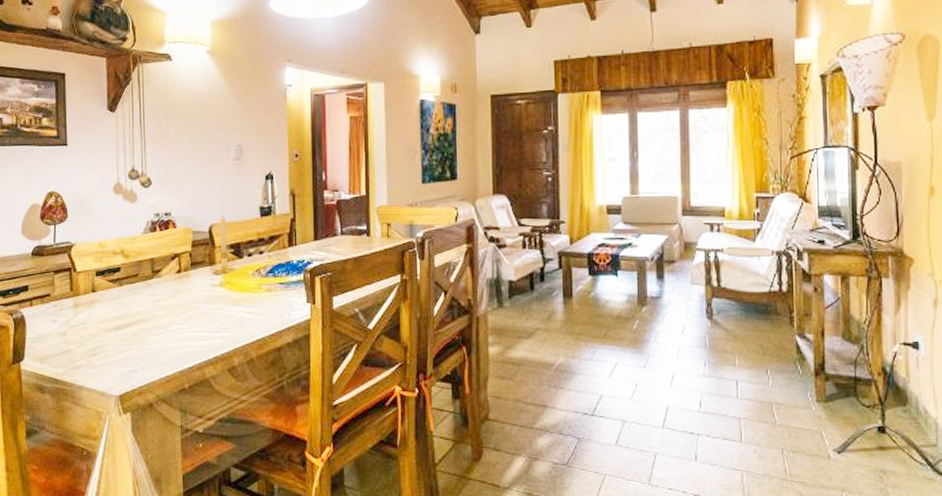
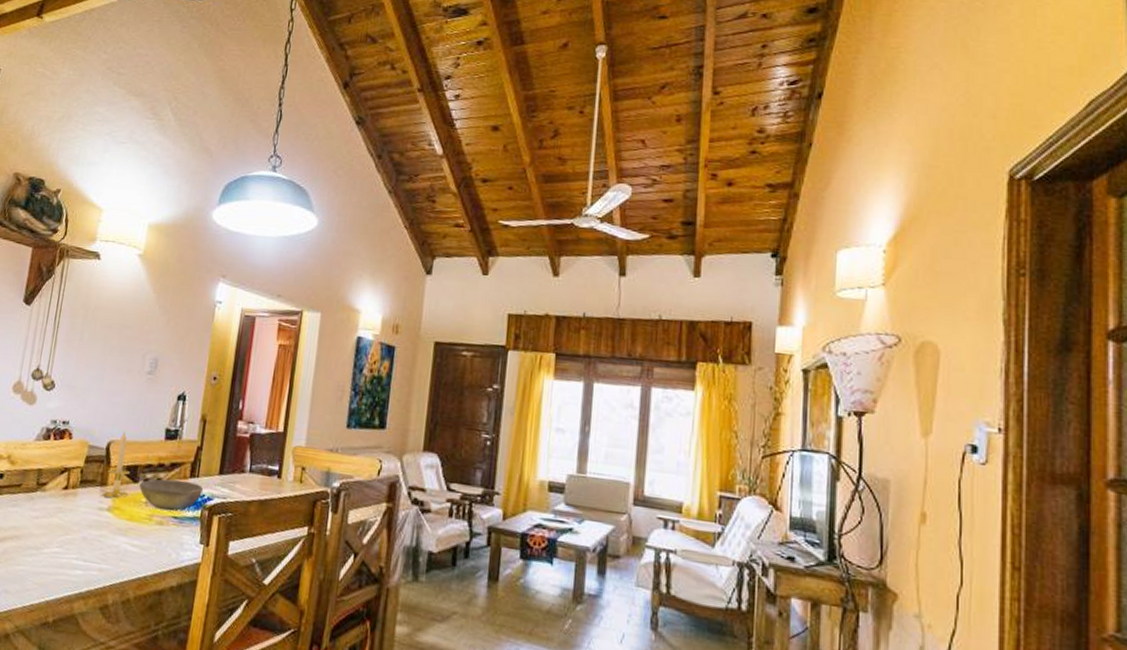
bowl: none [245,251,302,279] -> present [139,479,203,511]

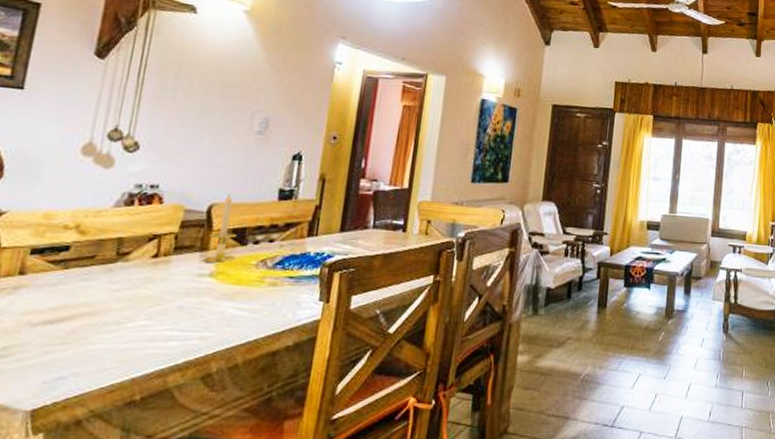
bowl: present [139,479,203,511] -> none [248,240,322,271]

